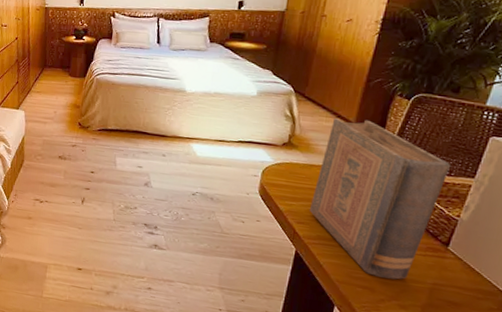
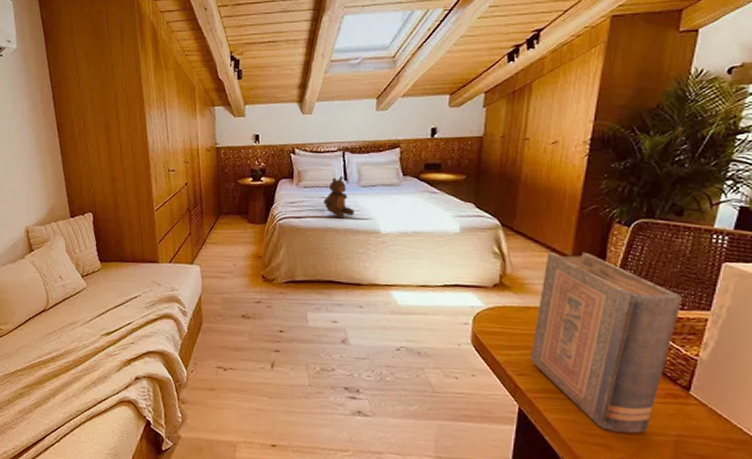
teddy bear: none [137,39,164,78] -> present [323,176,355,219]

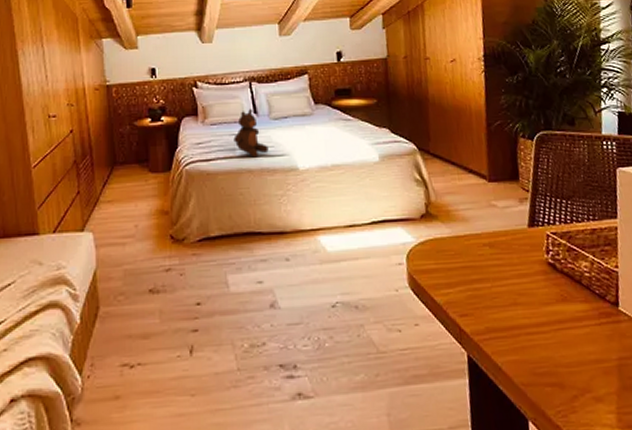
book: present [529,252,683,434] -> none [465,170,593,366]

